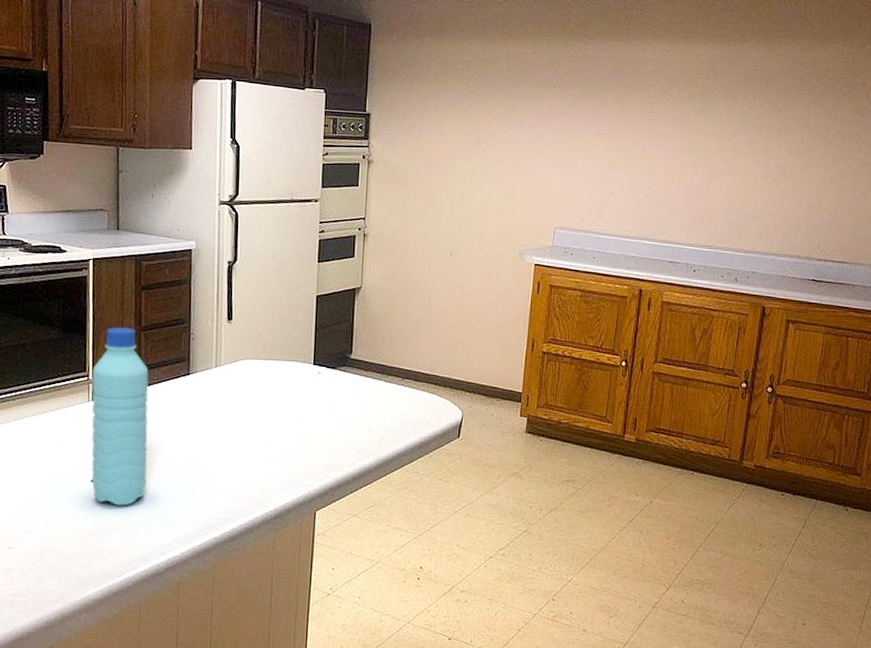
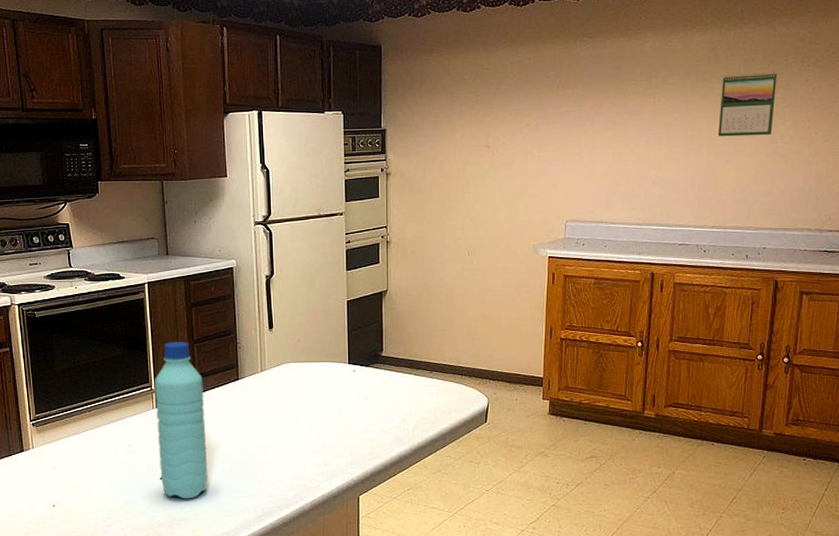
calendar: none [713,91,774,157] -> present [717,72,777,137]

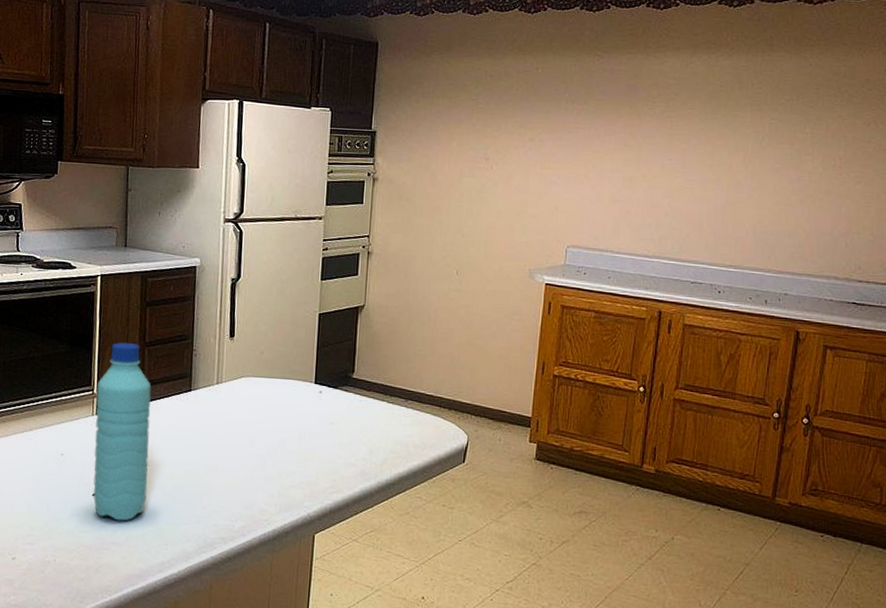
calendar: present [717,72,777,137] -> none [739,103,807,172]

